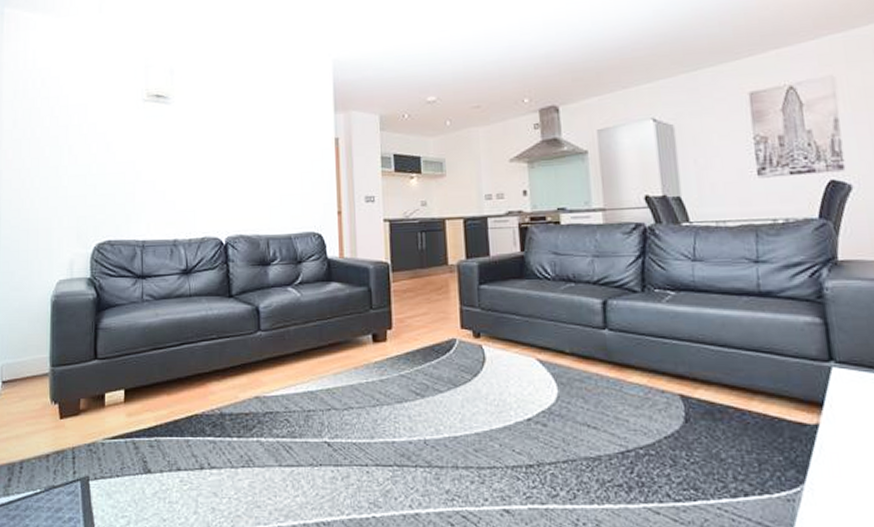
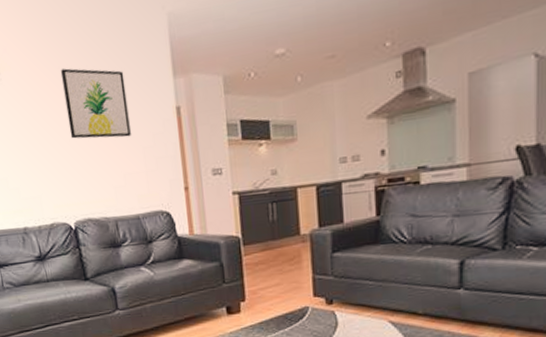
wall art: none [231,97,290,161] -> present [61,68,131,139]

